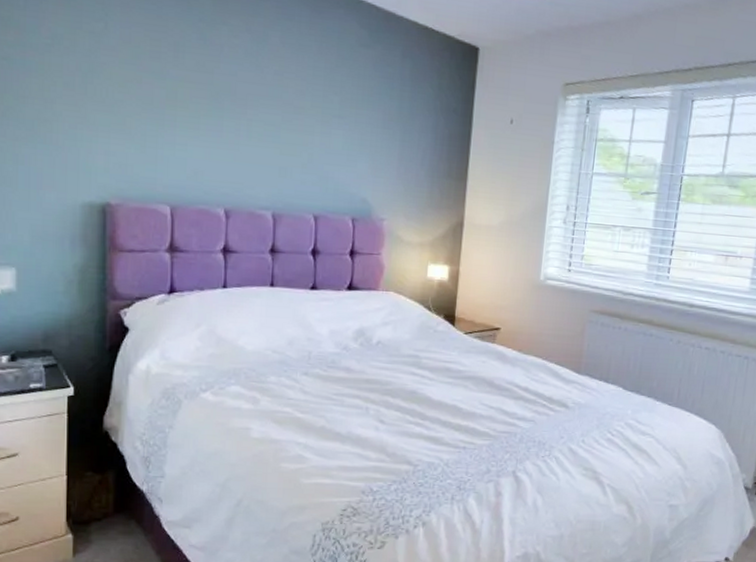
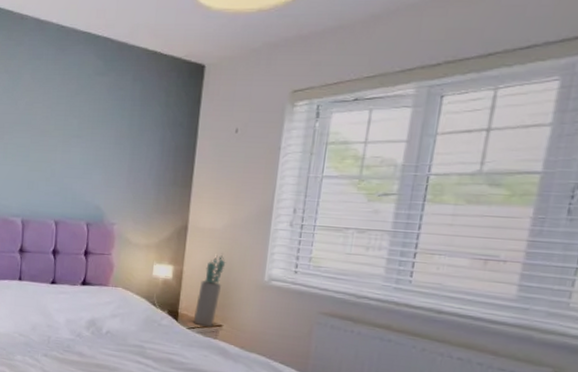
vase: none [470,252,503,332] -> present [193,253,226,328]

